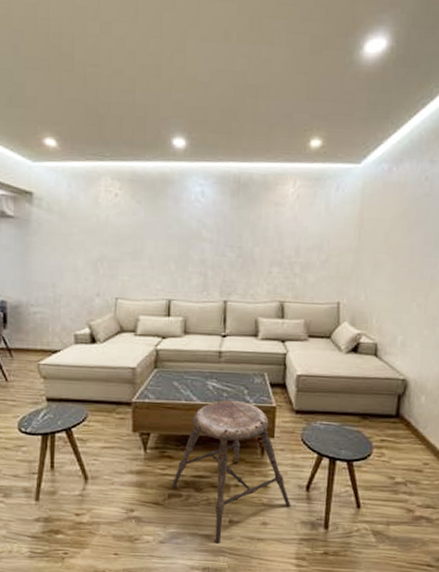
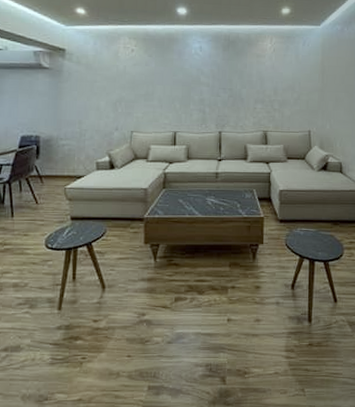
stool: present [172,399,291,544] -> none [178,213,279,341]

